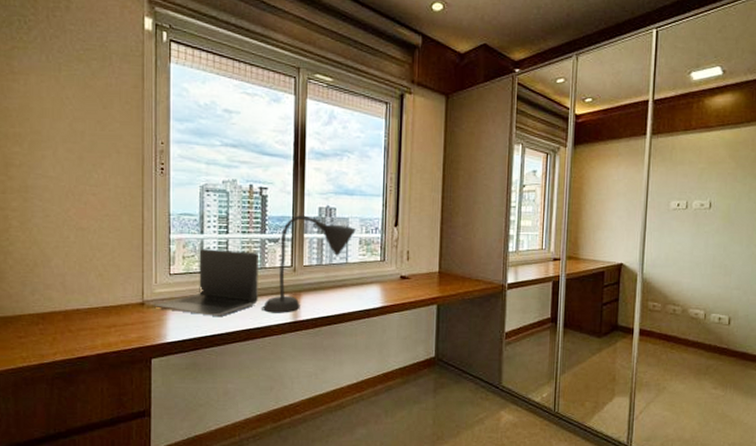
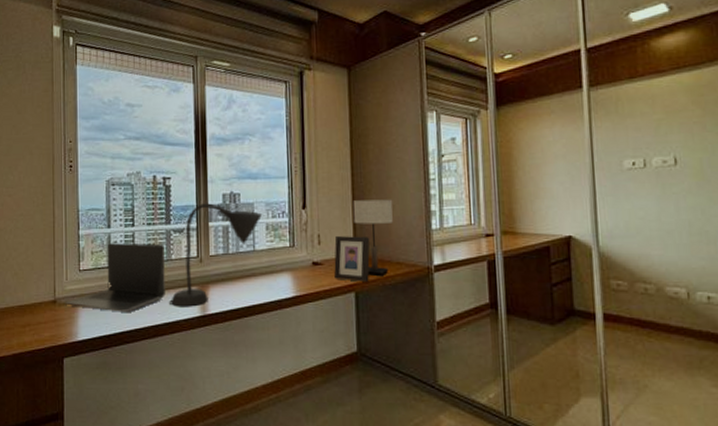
picture frame: none [420,254,454,297] -> present [334,236,370,283]
table lamp: none [440,221,477,292] -> present [353,199,393,277]

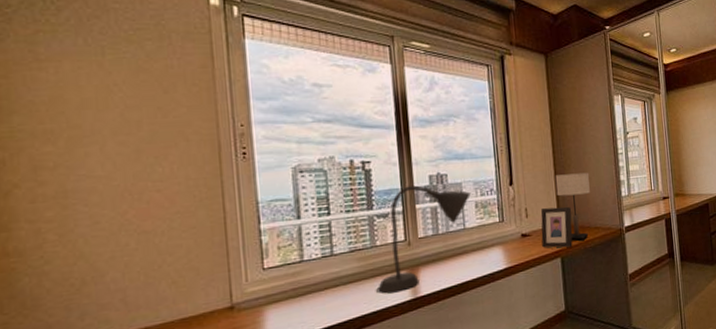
laptop computer: present [66,243,165,312] -> none [247,231,371,310]

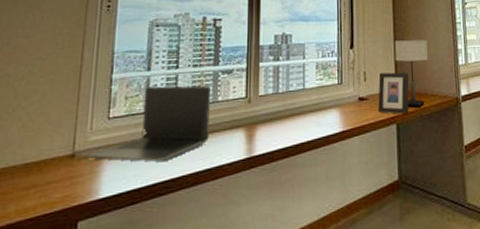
laptop computer: none [247,231,371,310] -> present [87,86,211,162]
desk lamp: present [375,185,471,294] -> none [211,44,312,151]

